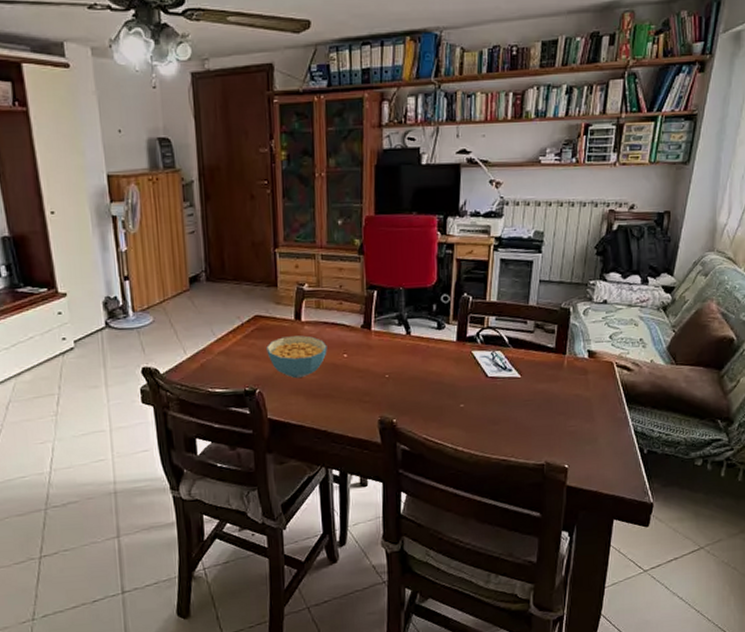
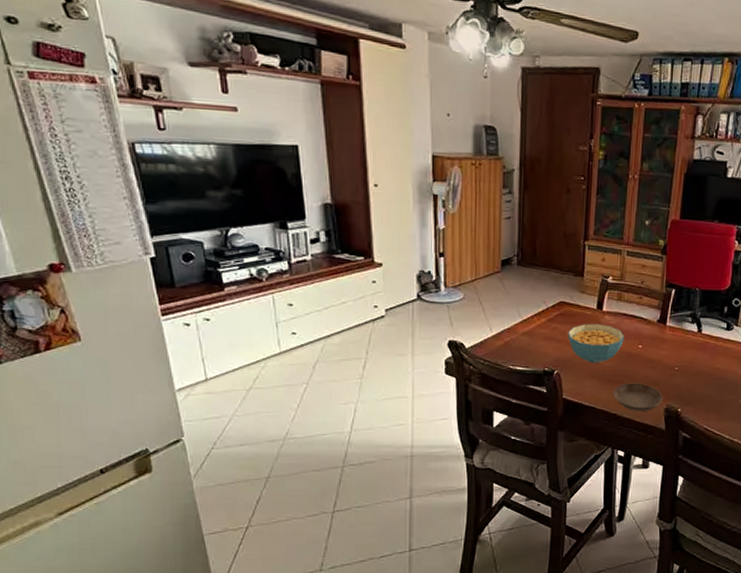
saucer: none [321,395,376,426] -> present [613,383,663,411]

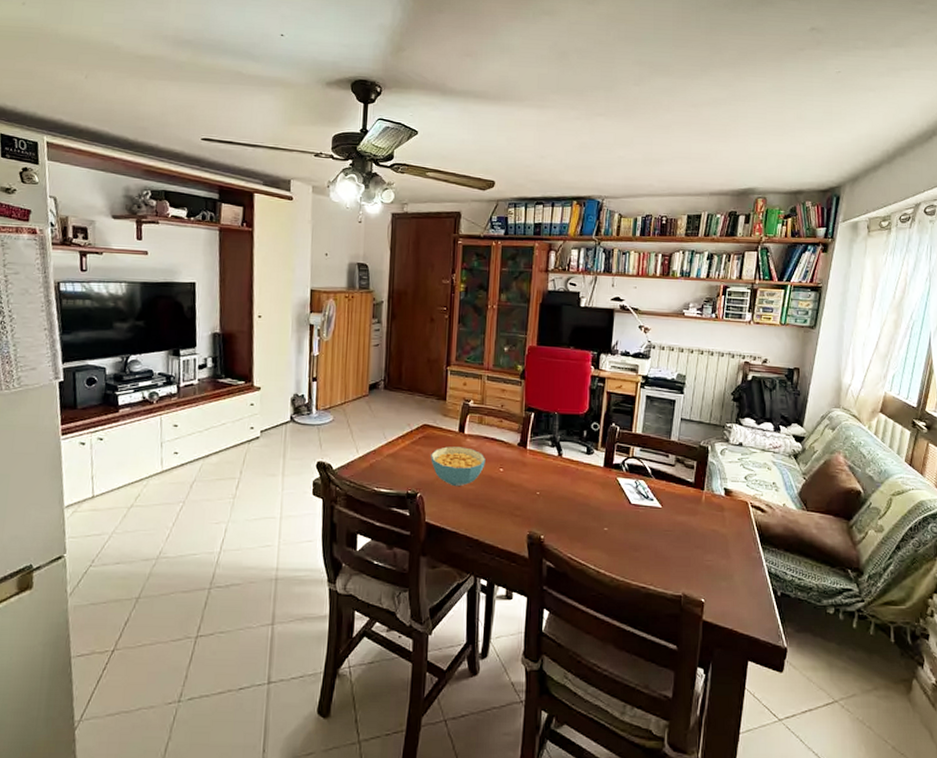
saucer: present [613,383,663,411] -> none [476,507,525,538]

